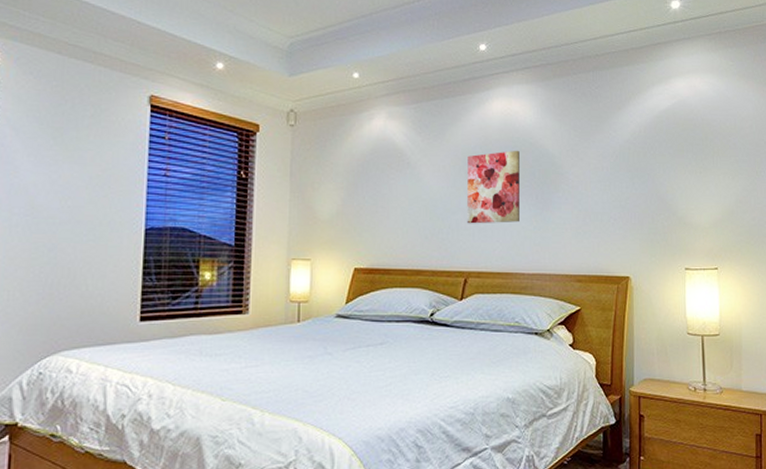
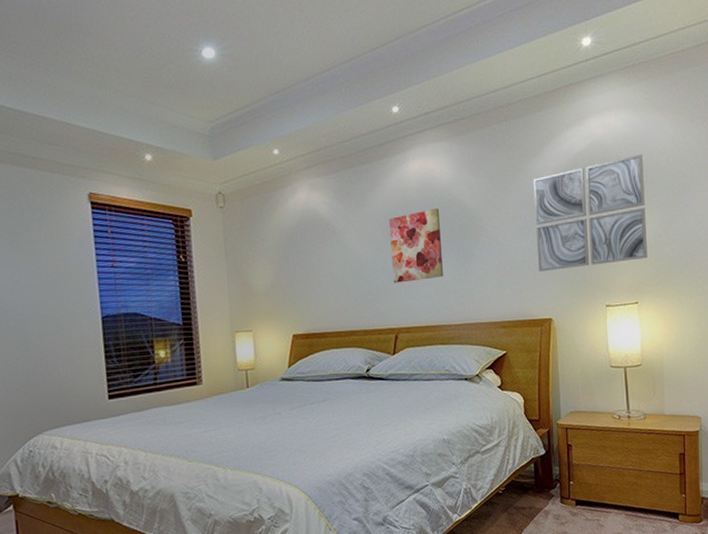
wall art: none [617,119,729,227] -> present [533,154,648,272]

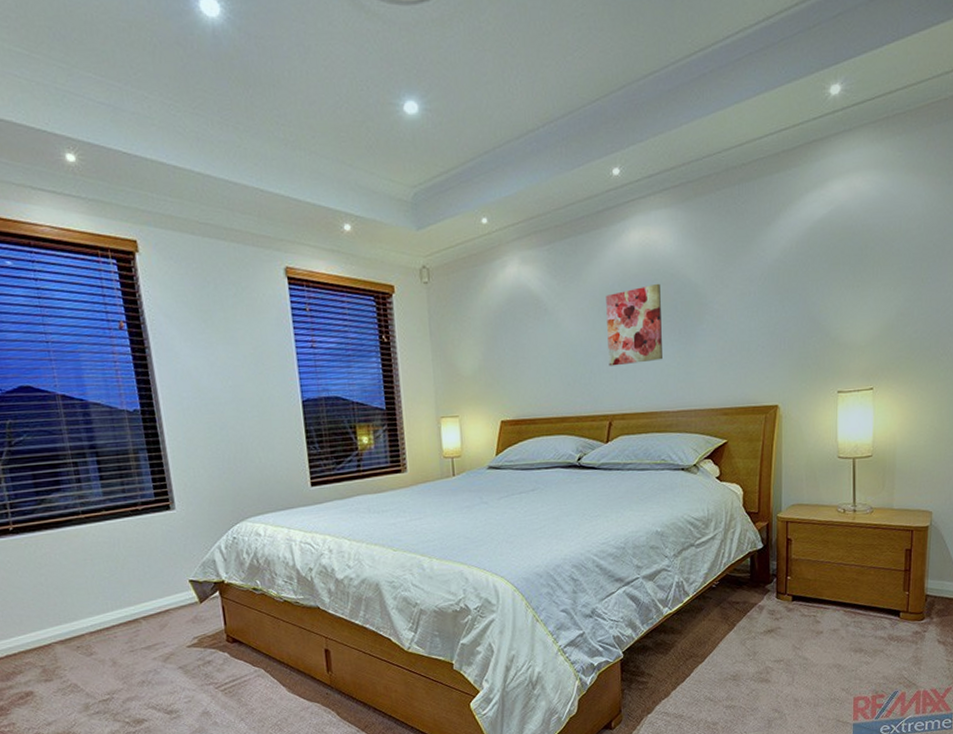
wall art: present [533,154,648,272] -> none [765,222,890,354]

